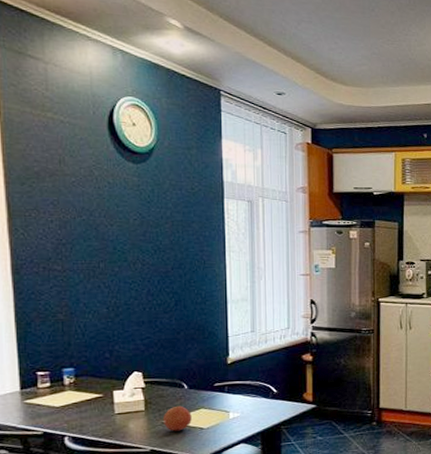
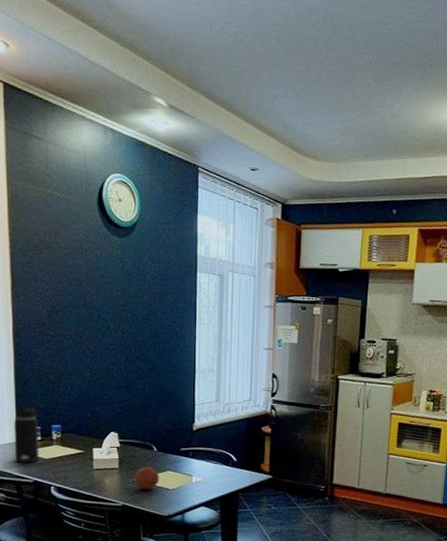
water bottle: none [15,344,52,415] -> present [13,400,44,464]

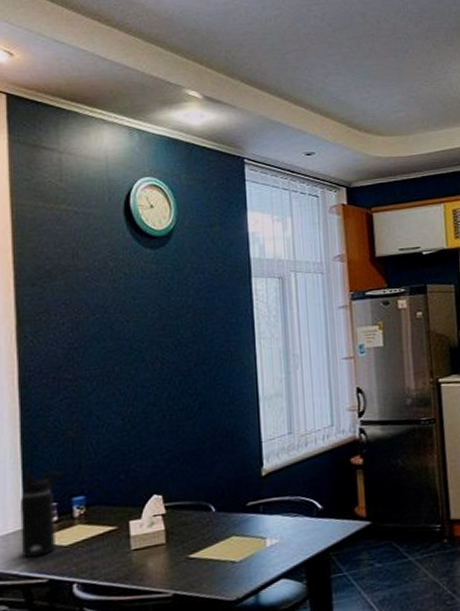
fruit: present [135,466,159,490] -> none [188,534,221,568]

